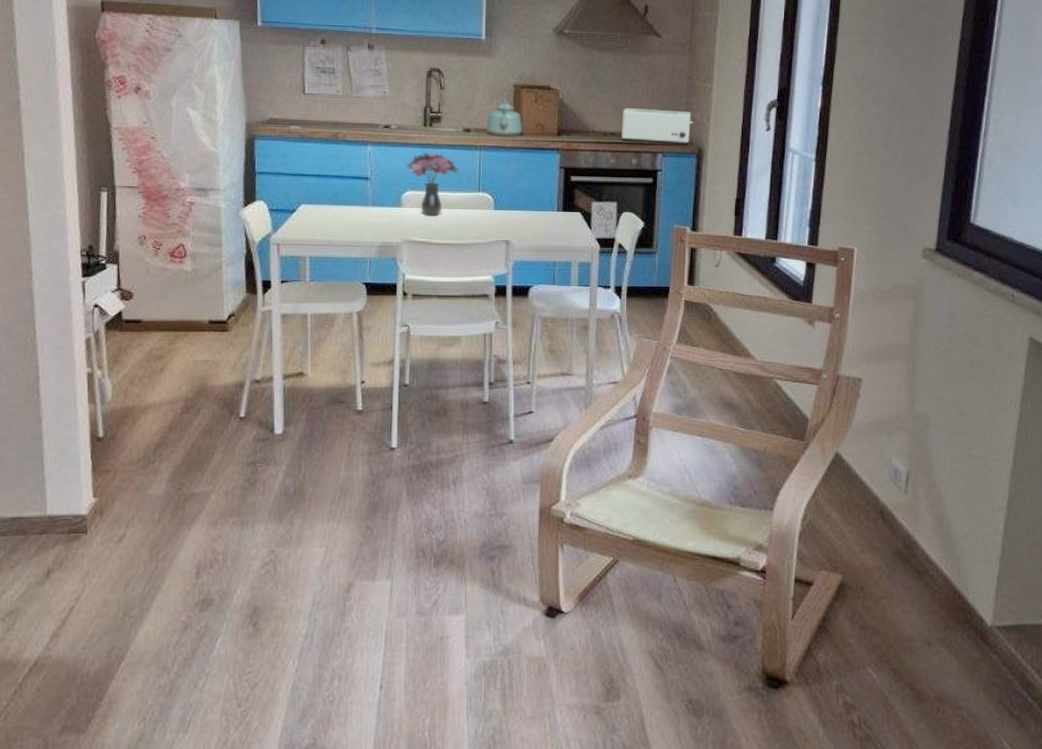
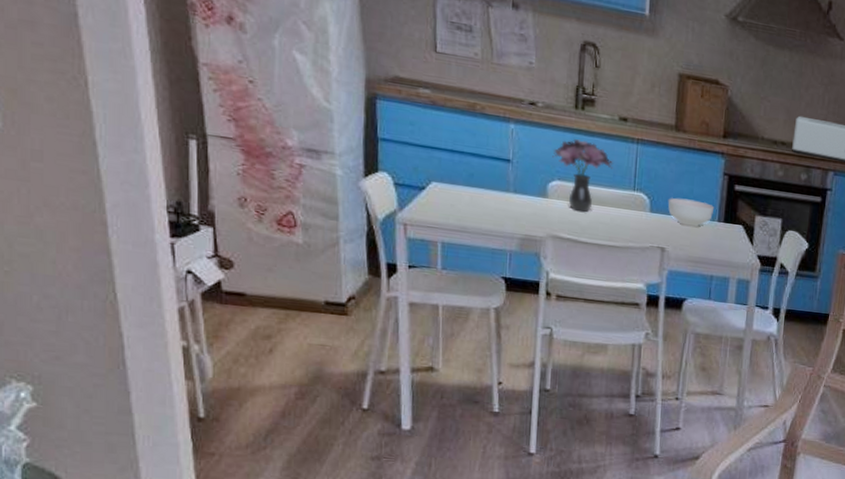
kettle: present [486,91,523,137] -> none [645,79,686,134]
bowl: none [510,194,553,219] -> present [668,198,715,228]

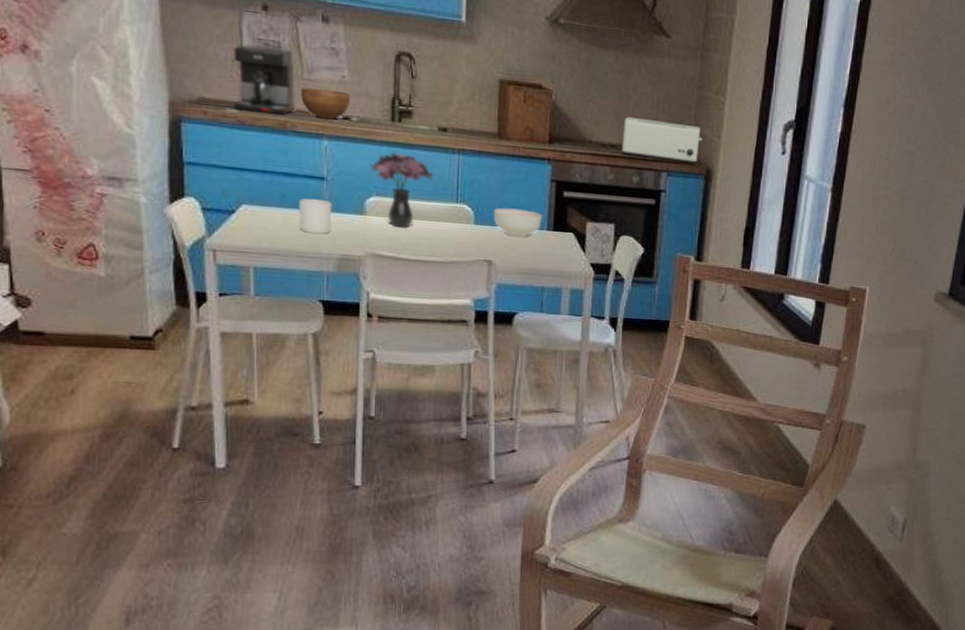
coffee maker: none [426,26,485,98] -> present [232,44,295,116]
mug: none [485,179,517,215] -> present [298,198,333,234]
bowl: none [490,71,537,105] -> present [301,88,350,120]

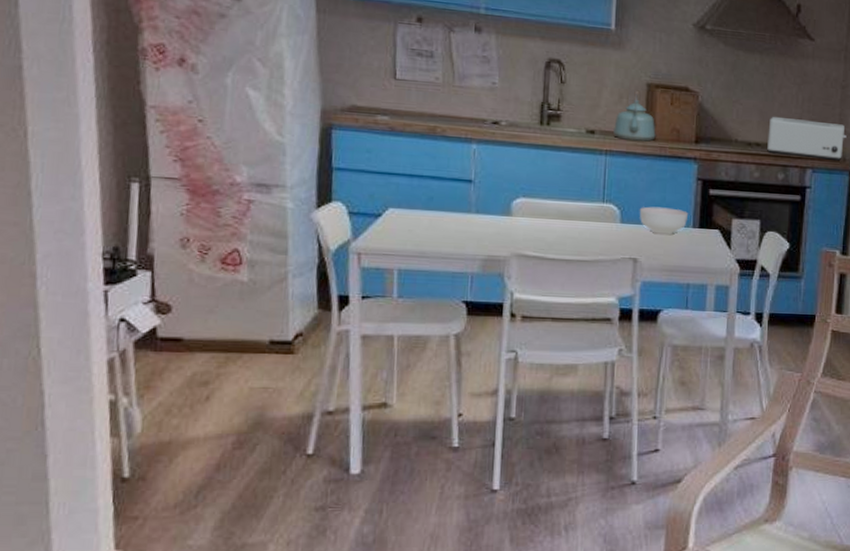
coffee maker: present [232,44,295,116] -> none [385,54,446,122]
mug: present [298,198,333,234] -> none [445,201,479,236]
bowl: present [301,88,350,120] -> none [451,94,500,125]
flower arrangement: present [369,152,435,230] -> none [516,155,582,230]
kettle: none [466,86,509,142] -> present [613,90,656,143]

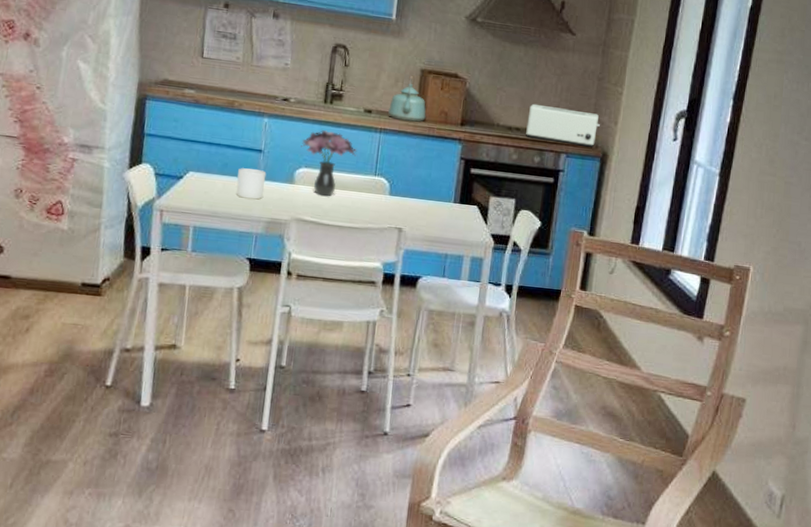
mug: none [445,201,479,236] -> present [236,168,267,200]
flower arrangement: none [516,155,582,230] -> present [301,130,358,198]
bowl: present [639,206,689,236] -> none [406,181,451,209]

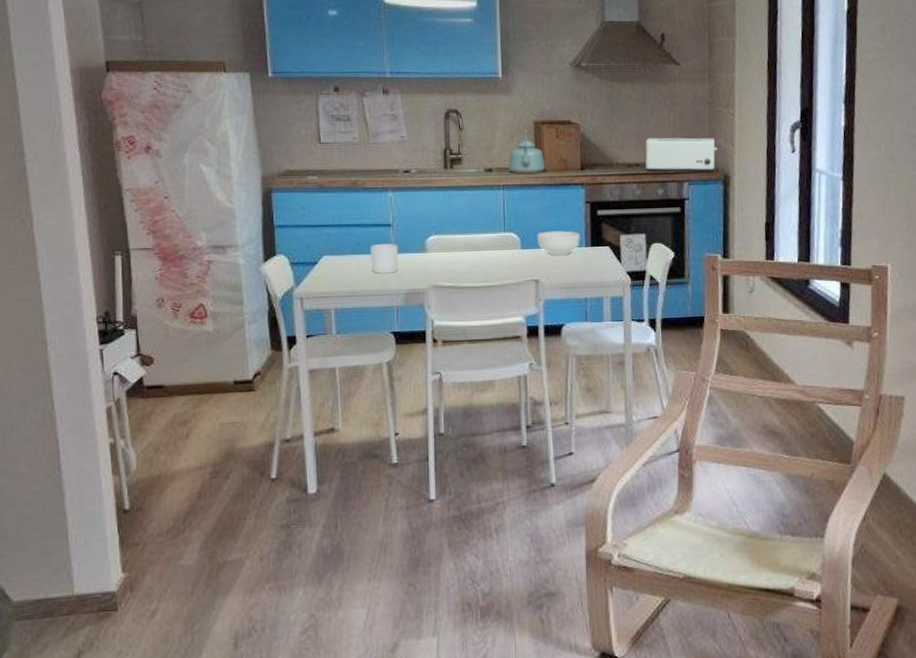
flower arrangement: present [301,130,358,198] -> none [428,195,484,261]
bowl: none [406,181,451,209] -> present [536,231,581,256]

